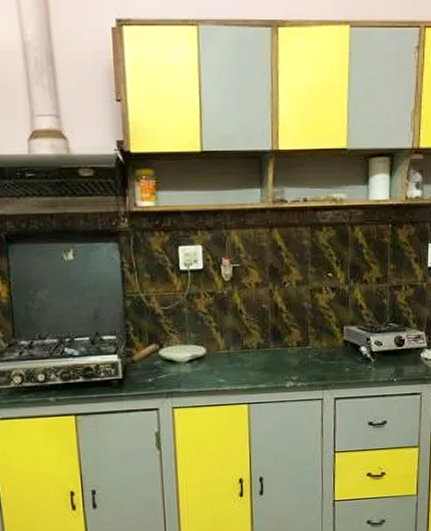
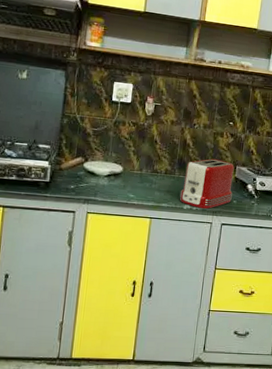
toaster: none [279,321,343,384] -> present [179,158,235,209]

